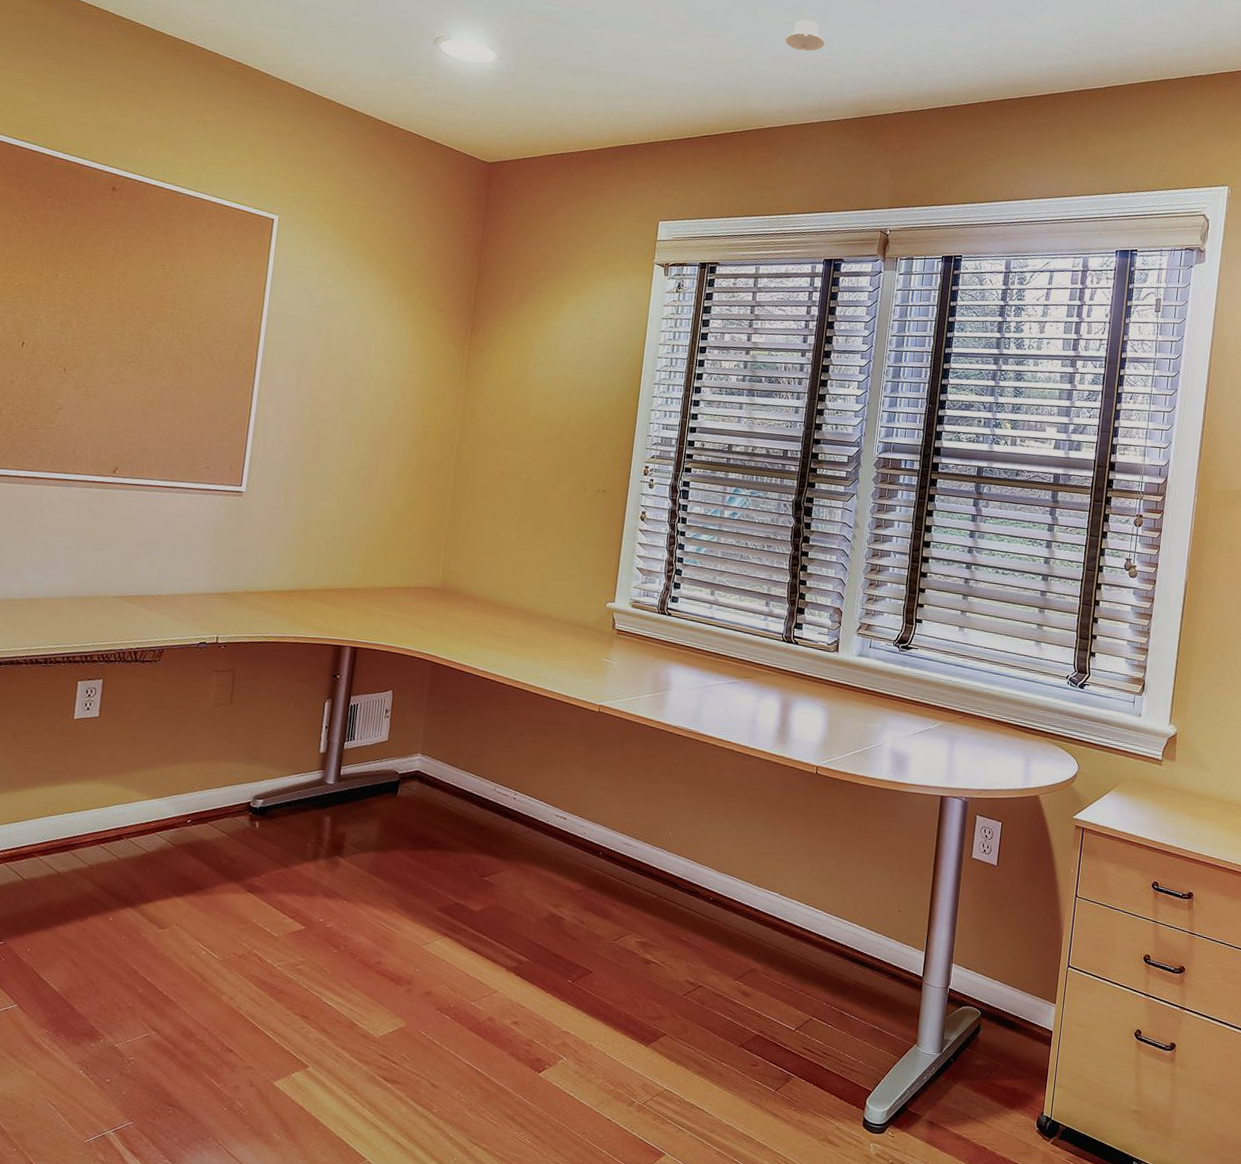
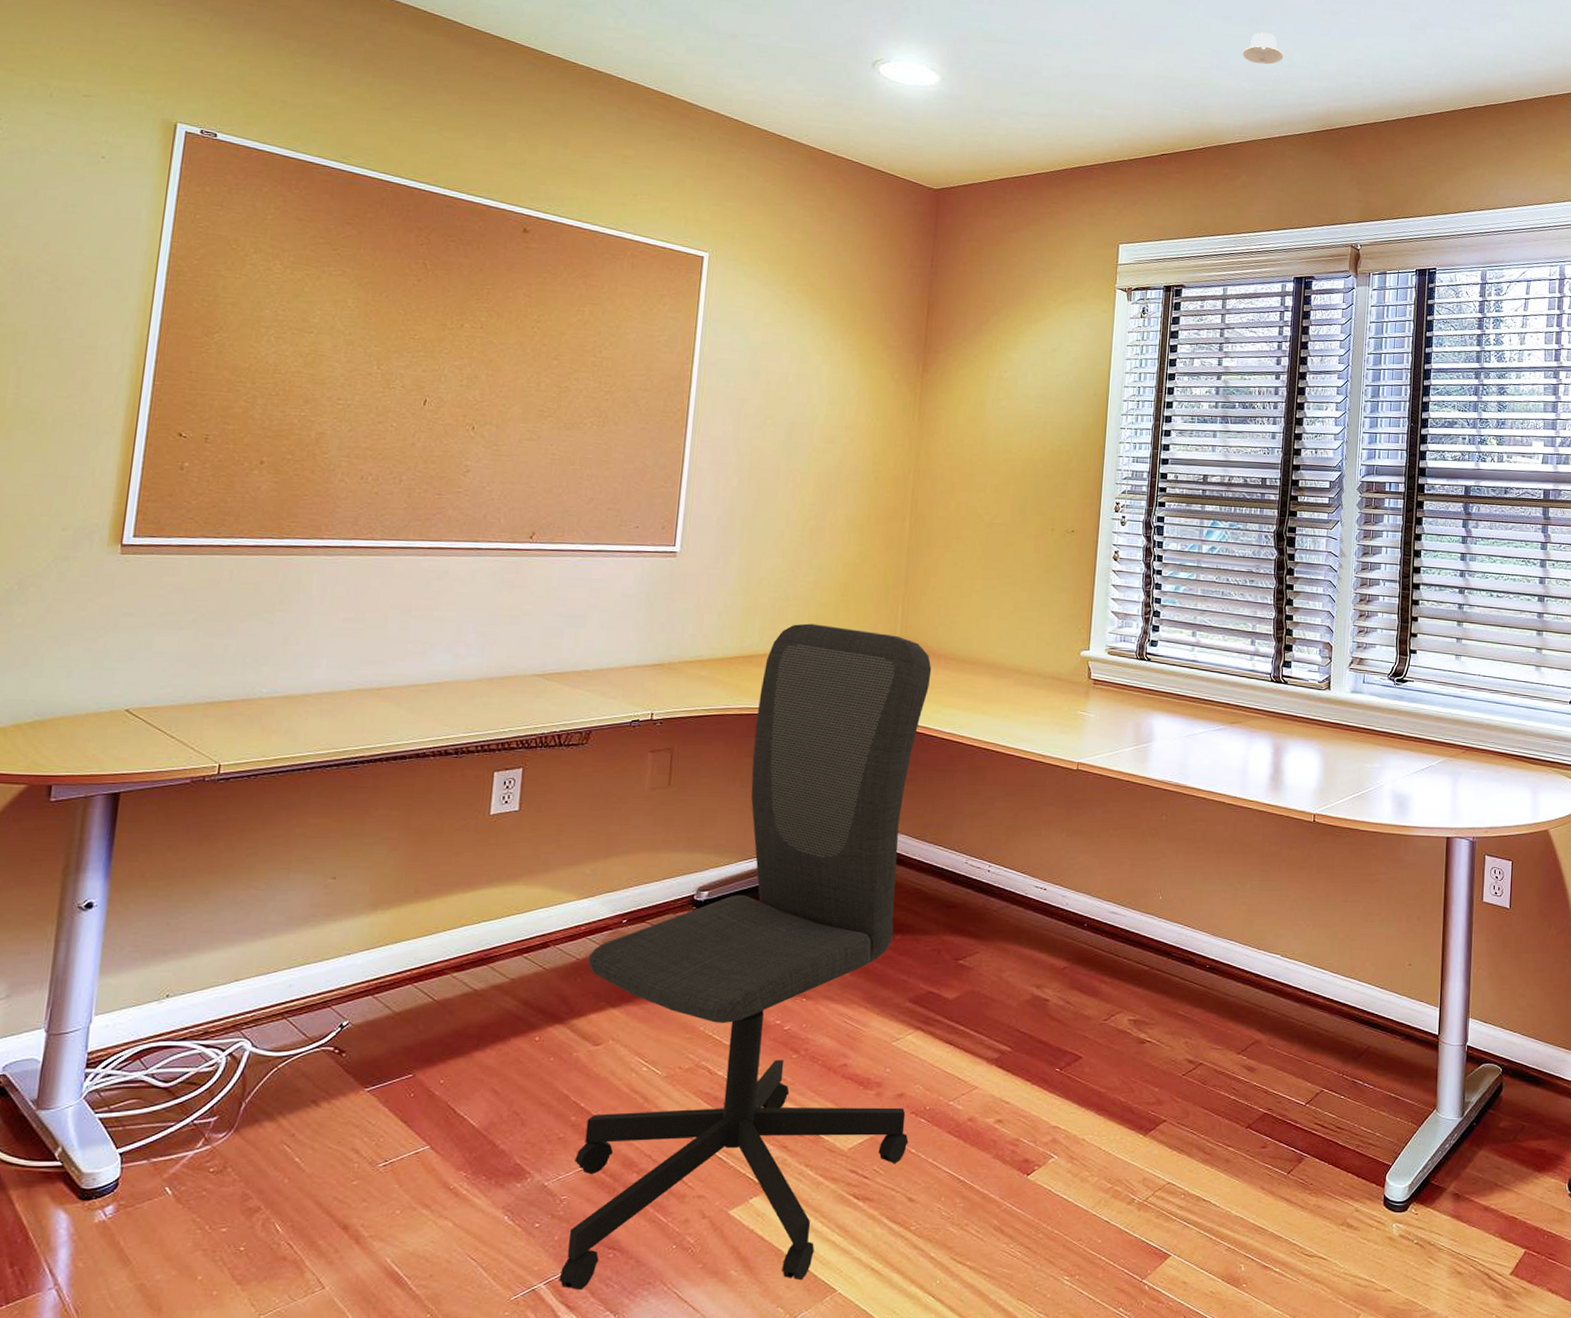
office chair: none [125,563,469,1148] -> present [558,623,932,1291]

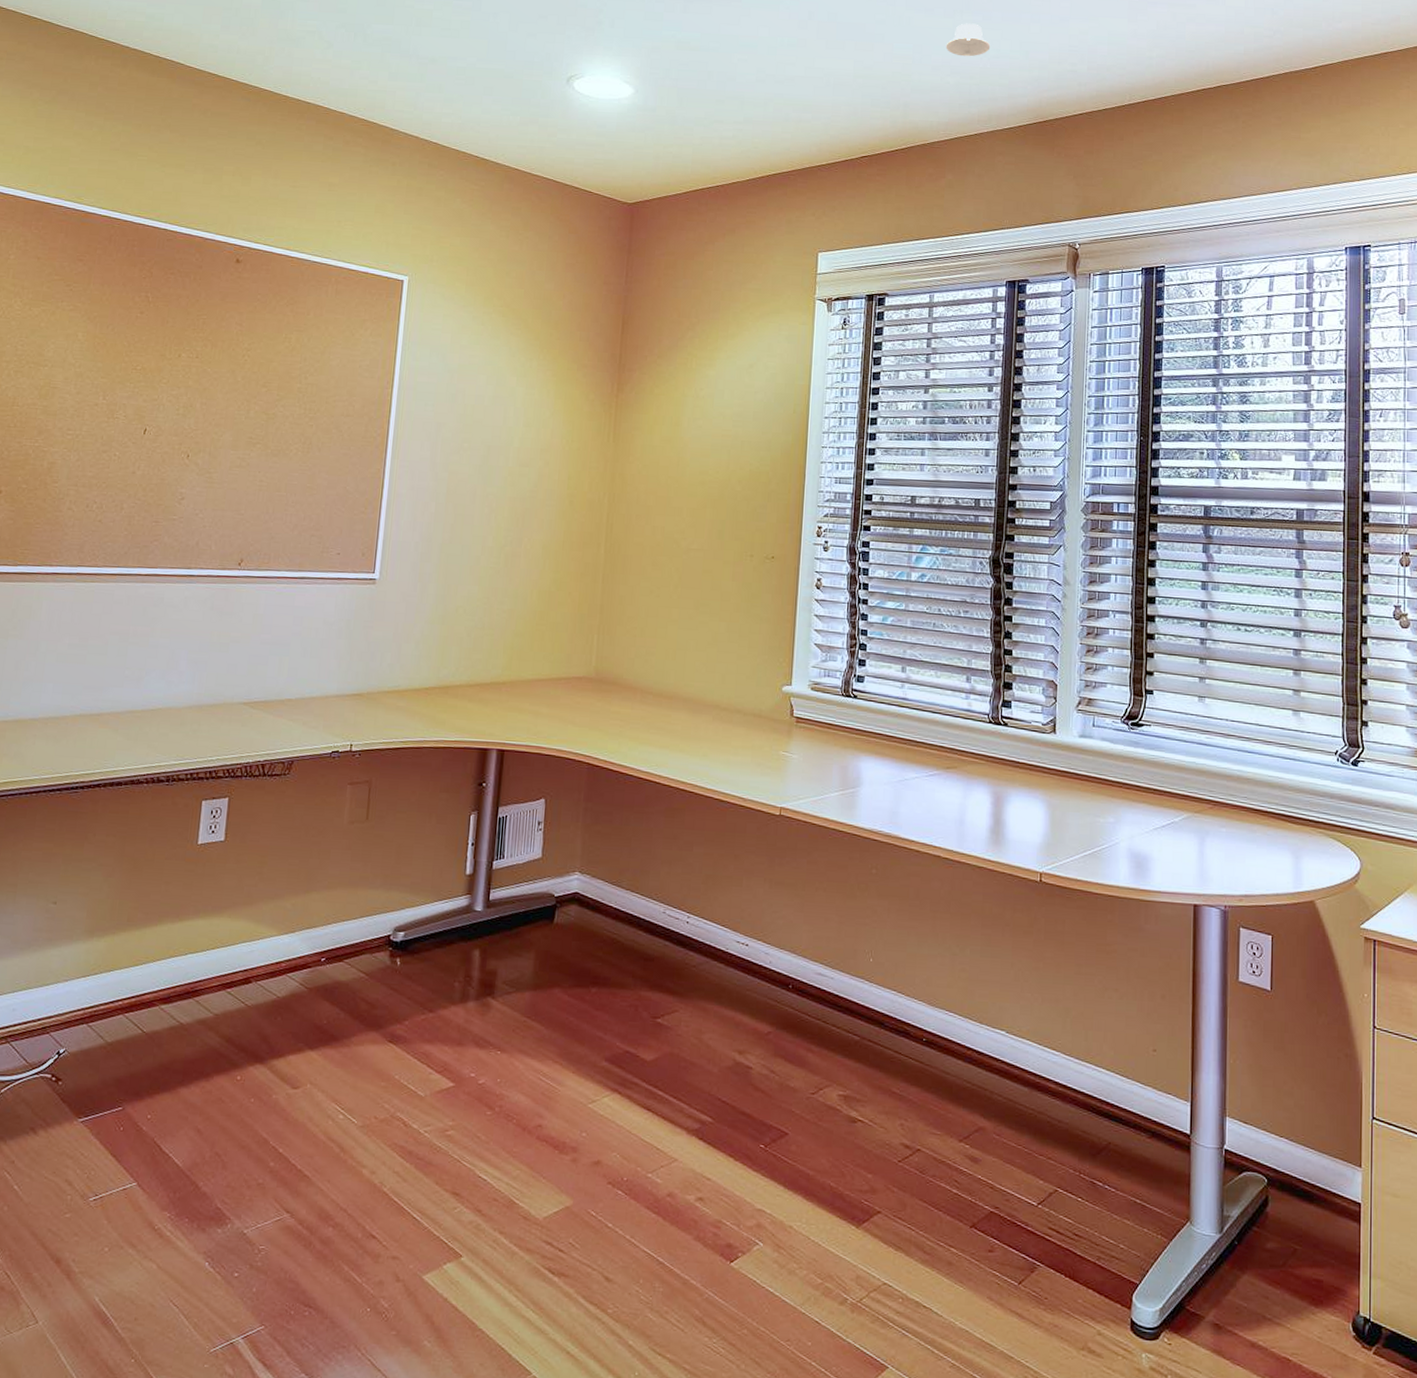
office chair: present [558,623,932,1291] -> none [256,653,628,1359]

